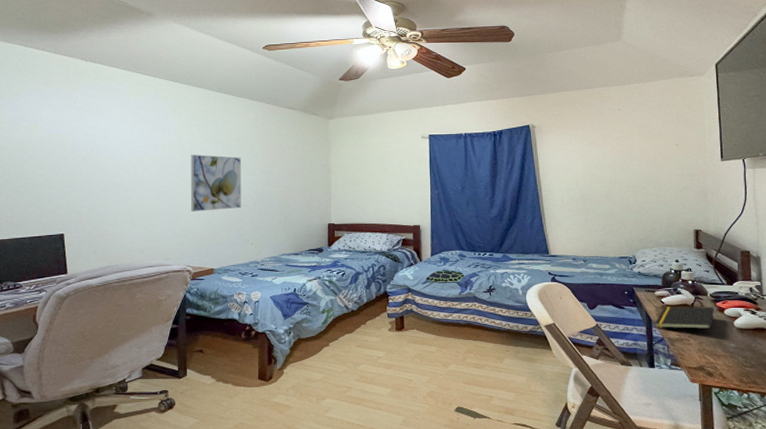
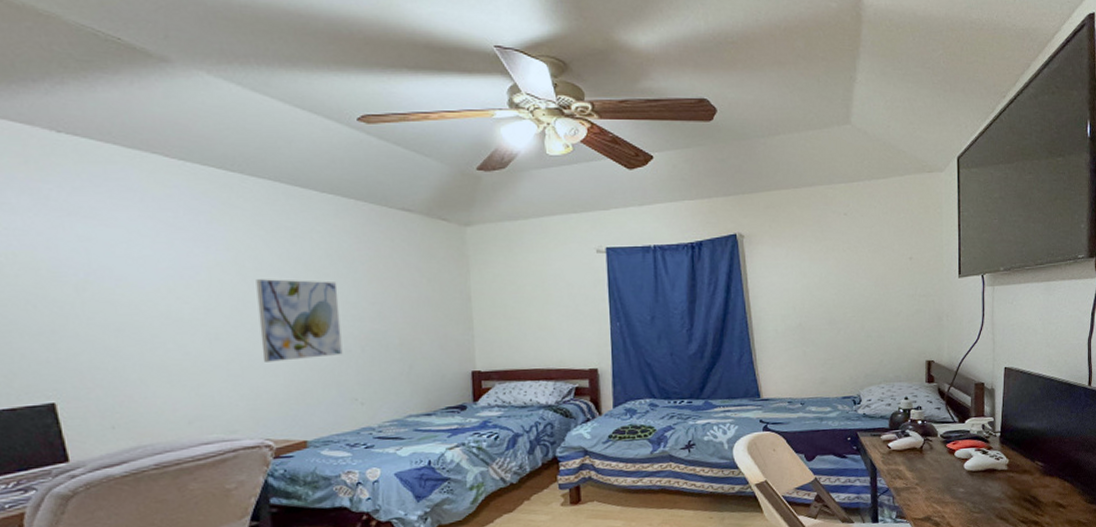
notepad: present [655,306,714,329] -> none [880,448,944,478]

